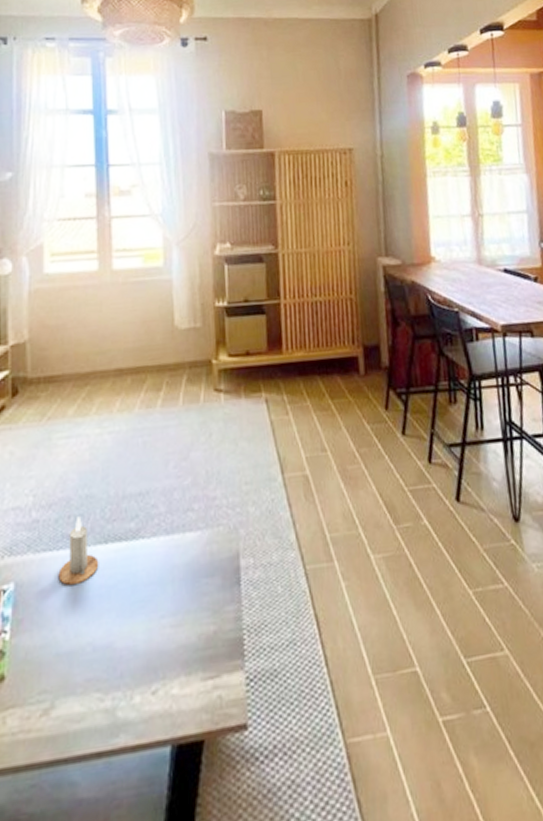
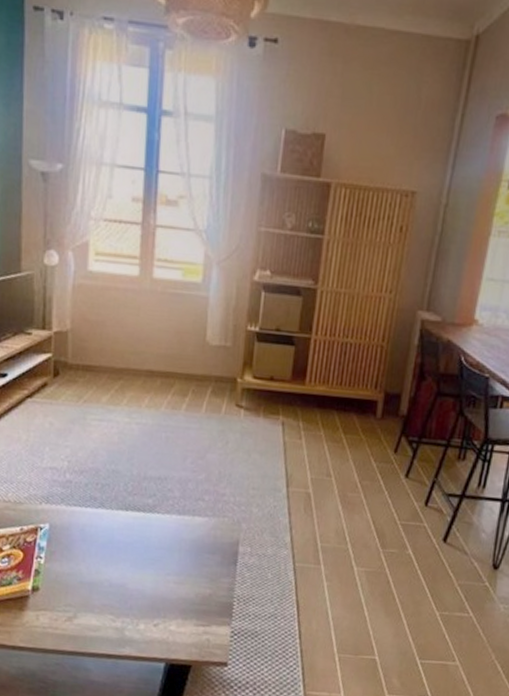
candle: present [58,516,99,585] -> none [85,485,120,536]

